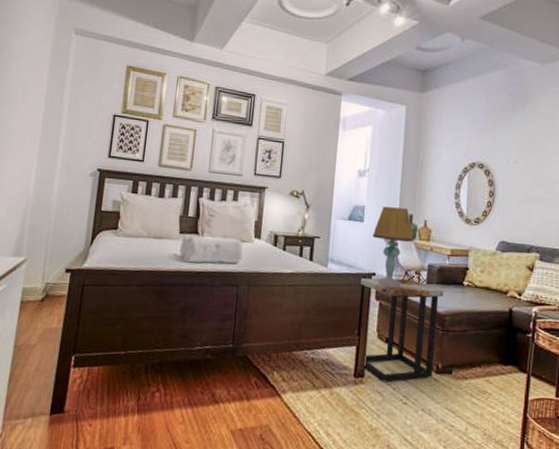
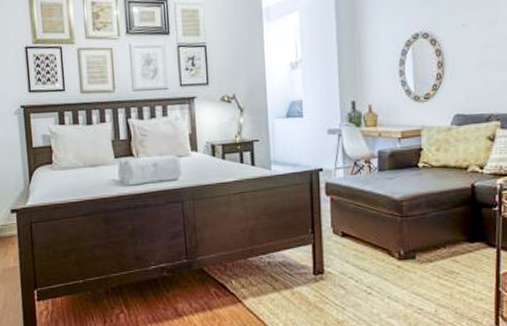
side table: present [360,277,444,383] -> none [307,169,399,276]
table lamp: present [373,206,414,288] -> none [314,96,360,181]

